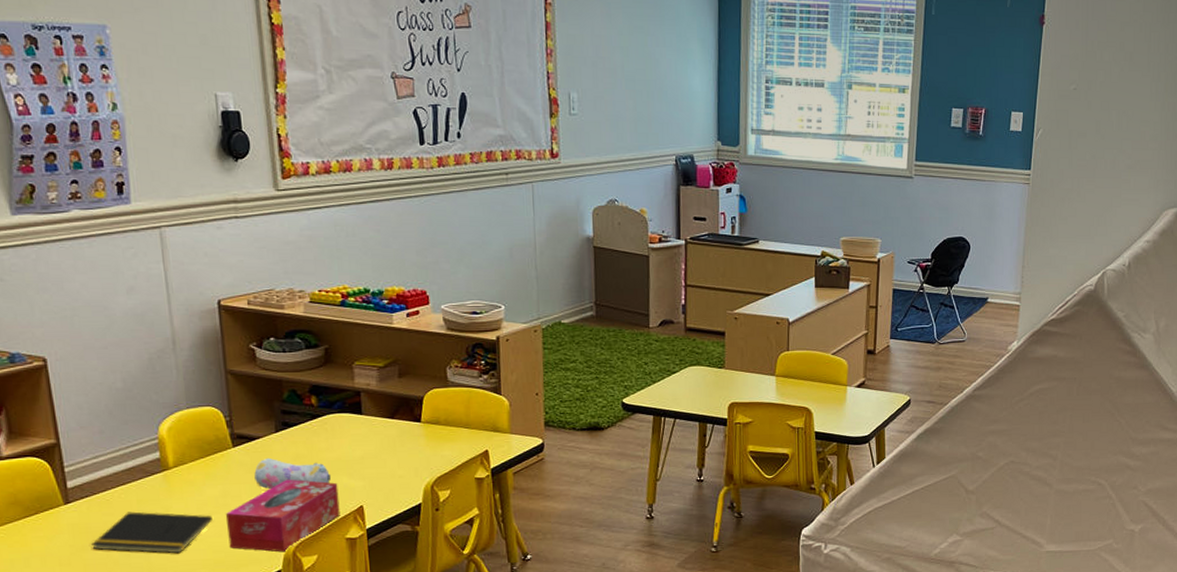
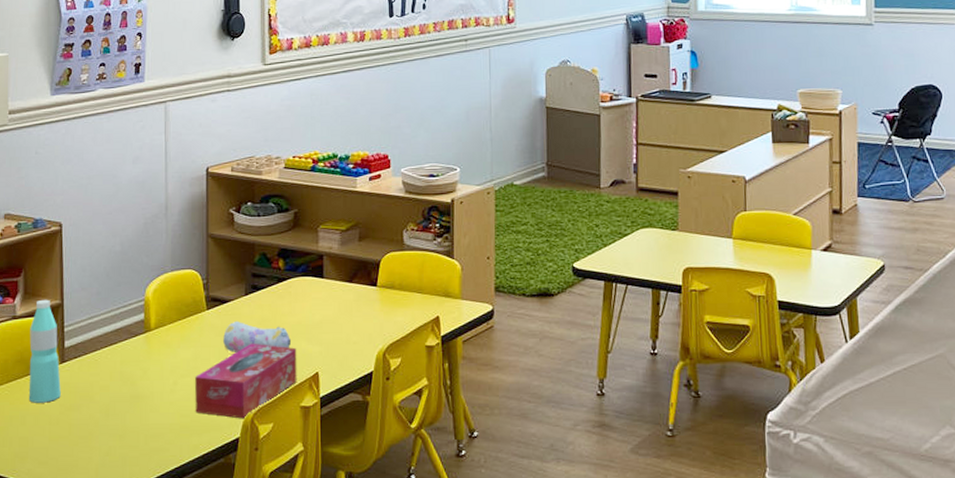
water bottle: none [21,439,70,545] -> present [28,299,61,403]
notepad: present [91,511,212,554] -> none [78,372,183,417]

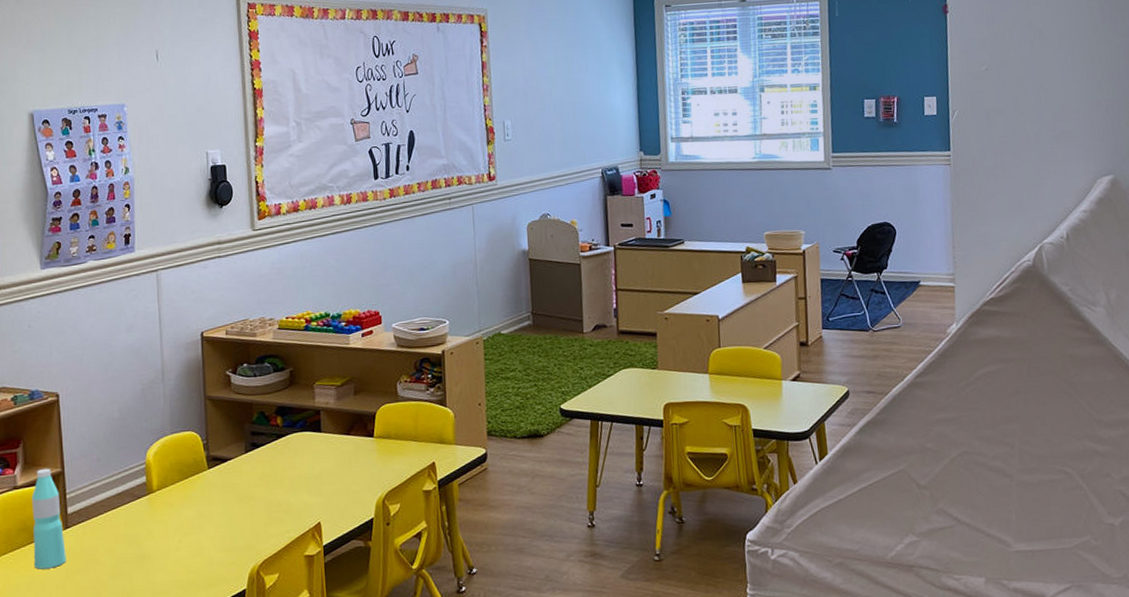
tissue box: present [195,343,297,419] -> none [200,498,300,572]
pencil case: present [223,320,292,352] -> none [225,477,293,508]

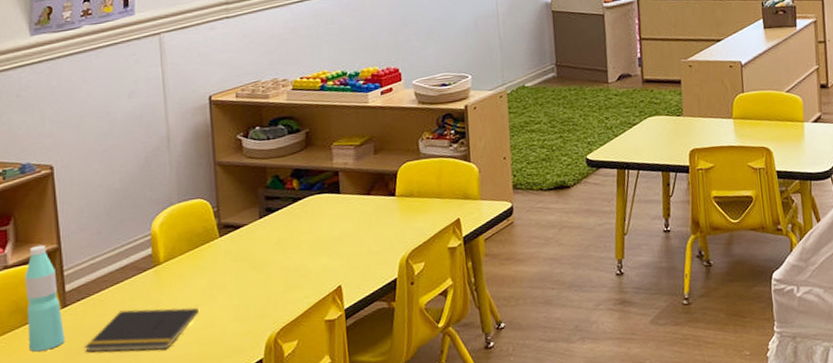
notepad: none [84,534,188,575] -> present [85,308,199,352]

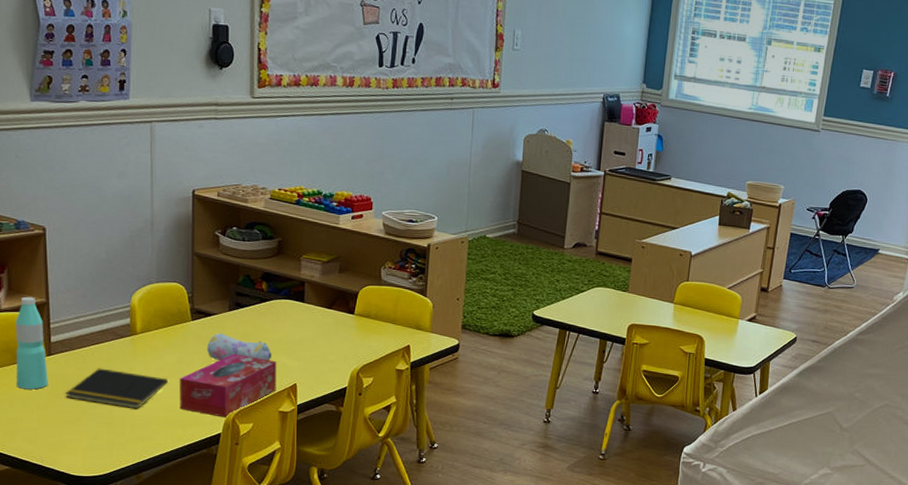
tissue box: none [212,264,320,341] -> present [180,353,277,418]
pencil case: none [239,244,311,276] -> present [207,332,272,361]

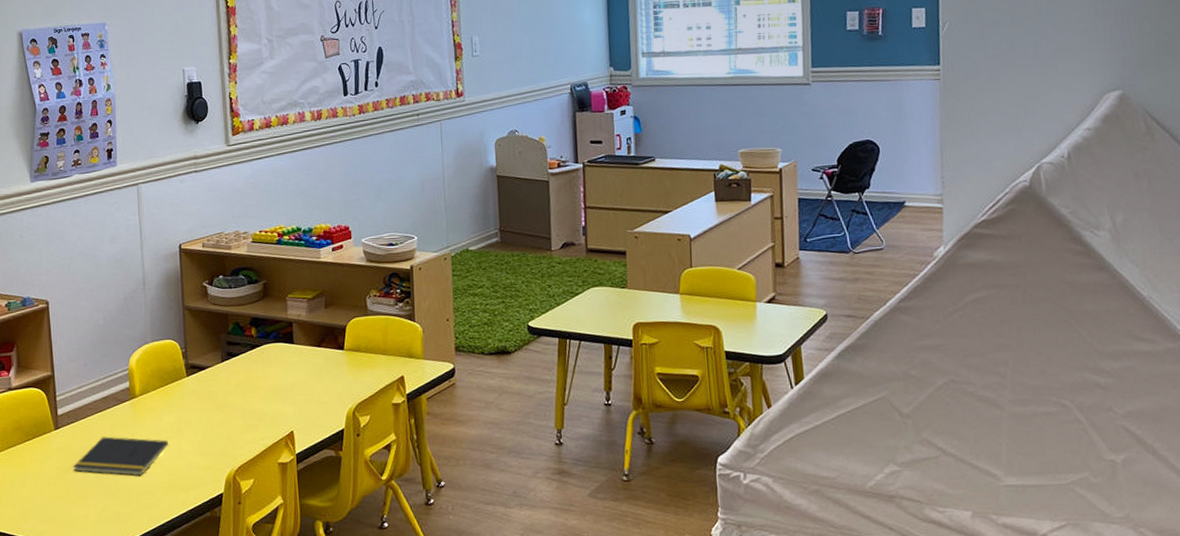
water bottle: present [15,296,48,390] -> none [25,371,57,467]
tissue box: present [180,353,277,418] -> none [179,405,274,476]
pencil case: present [207,332,272,361] -> none [203,385,267,415]

